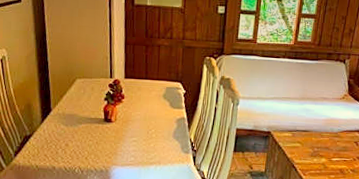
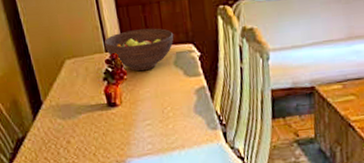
fruit bowl: none [110,64,167,98] -> present [103,28,174,72]

